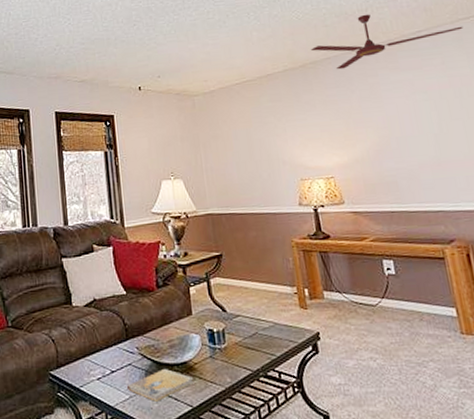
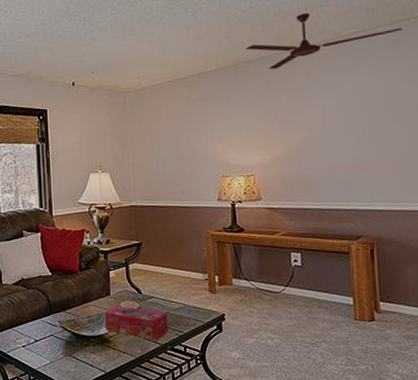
book: present [127,369,193,402] -> none [49,340,107,367]
tissue box: none [186,326,259,366] -> present [104,305,168,340]

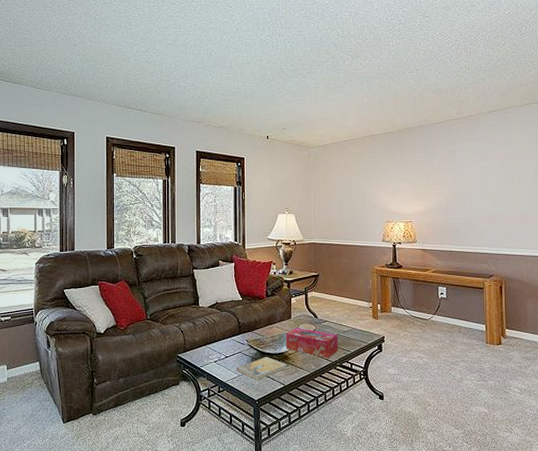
book: none [49,340,107,367] -> present [237,357,287,380]
ceiling fan: present [244,12,403,70] -> none [407,92,528,136]

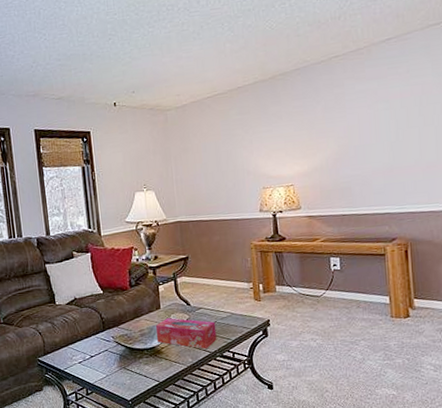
book: present [237,357,287,380] -> none [104,353,160,379]

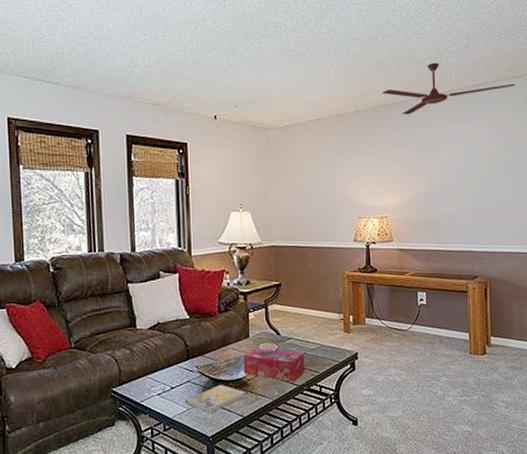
book: none [104,353,160,379] -> present [185,385,245,413]
ceiling fan: none [281,21,432,81] -> present [381,62,515,115]

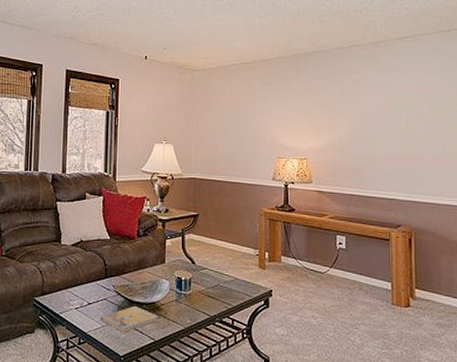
tissue box: present [242,348,305,382] -> none [157,274,218,311]
ceiling fan: present [381,62,515,115] -> none [304,15,444,63]

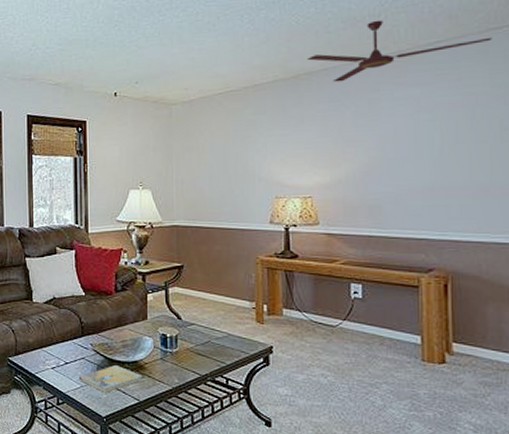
ceiling fan: none [304,15,444,63] -> present [306,20,492,83]

